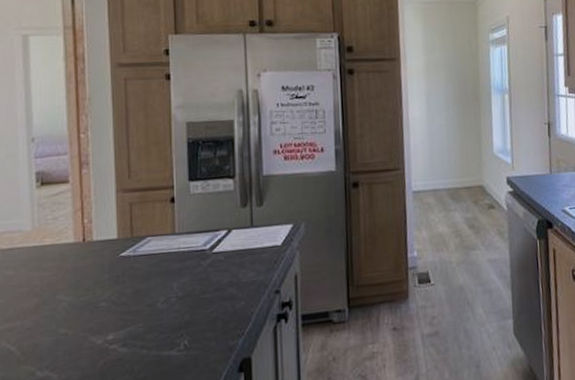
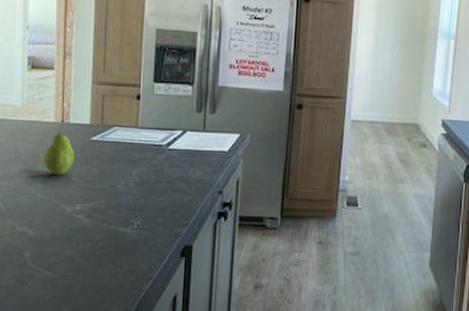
fruit: none [63,251,102,304] -> present [43,130,75,175]

